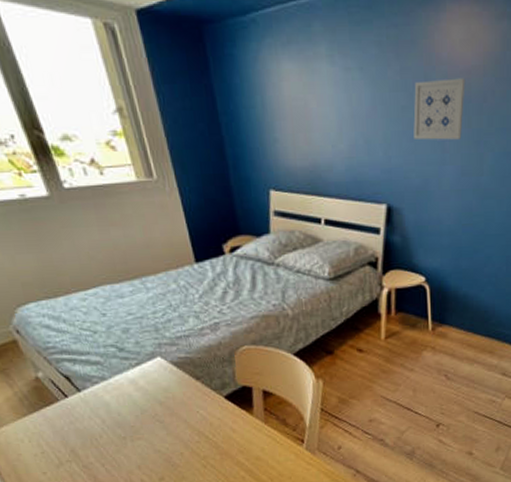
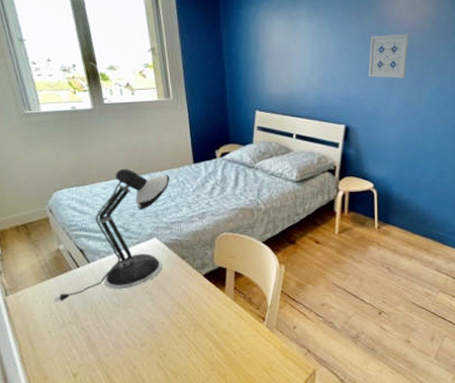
desk lamp: none [42,273,173,439] -> present [54,168,170,302]

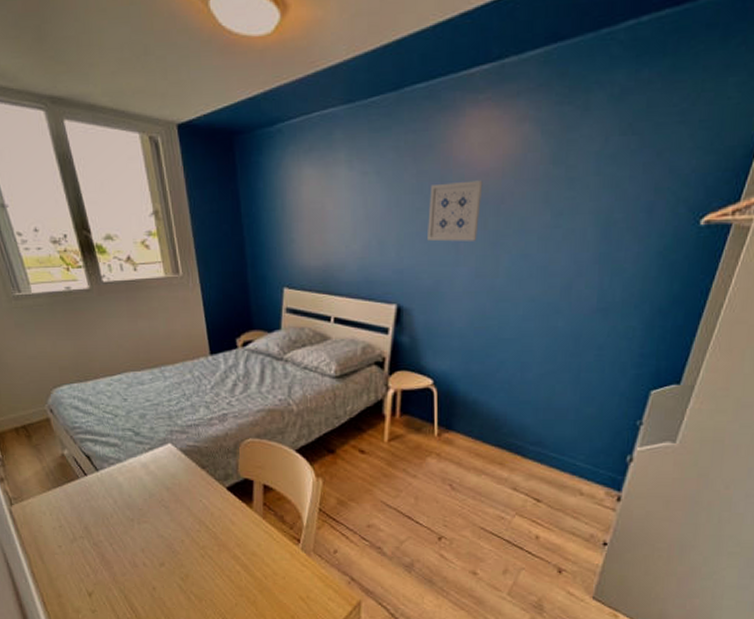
desk lamp: present [54,168,170,302] -> none [62,361,183,514]

